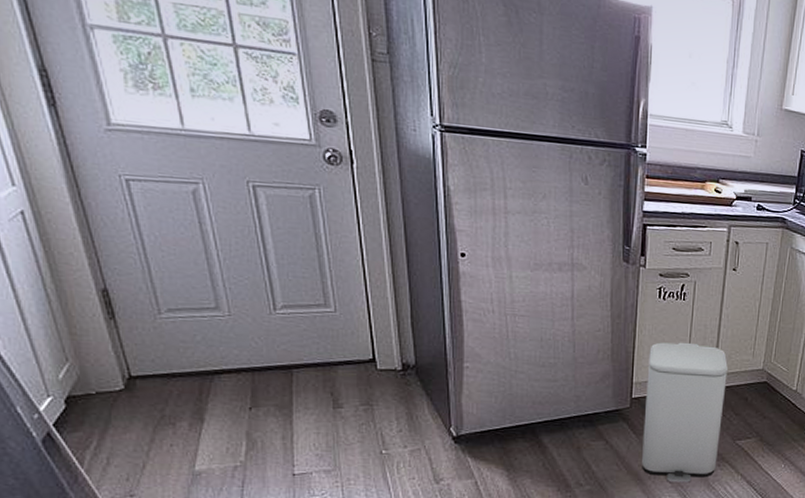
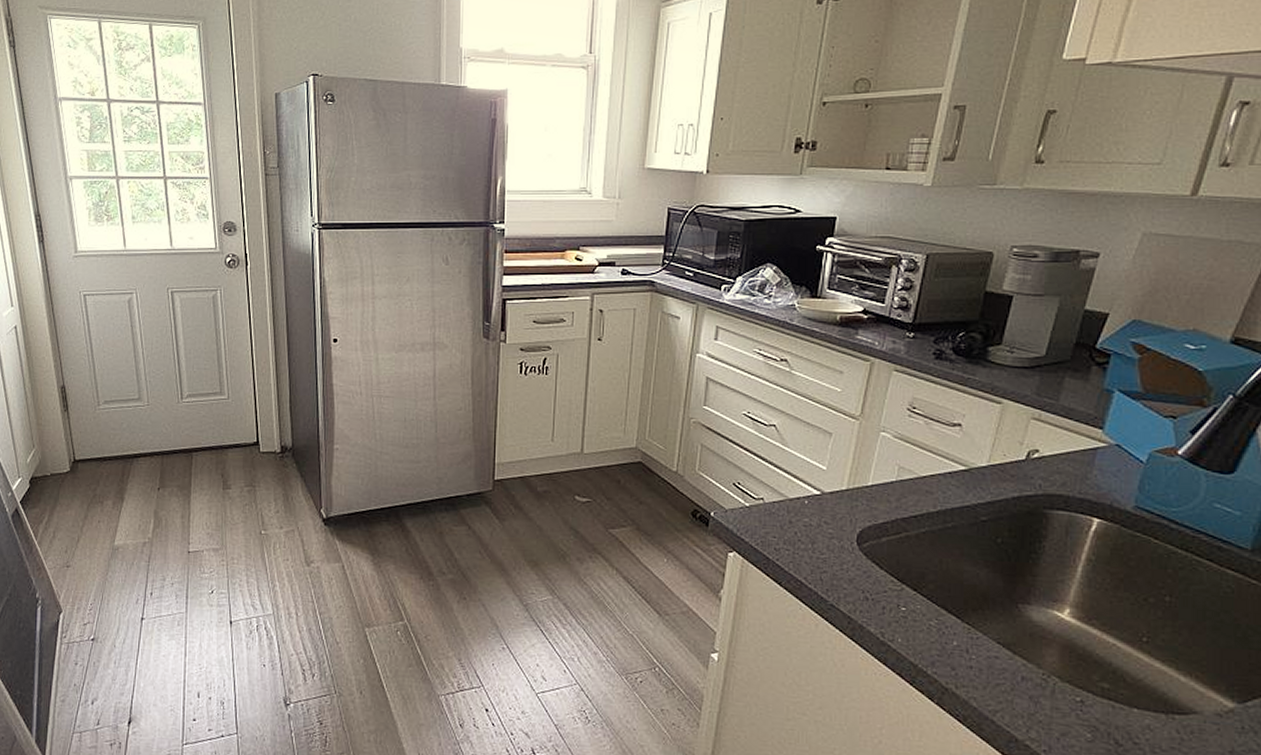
pedal bin: present [641,342,729,484] -> none [505,419,597,577]

